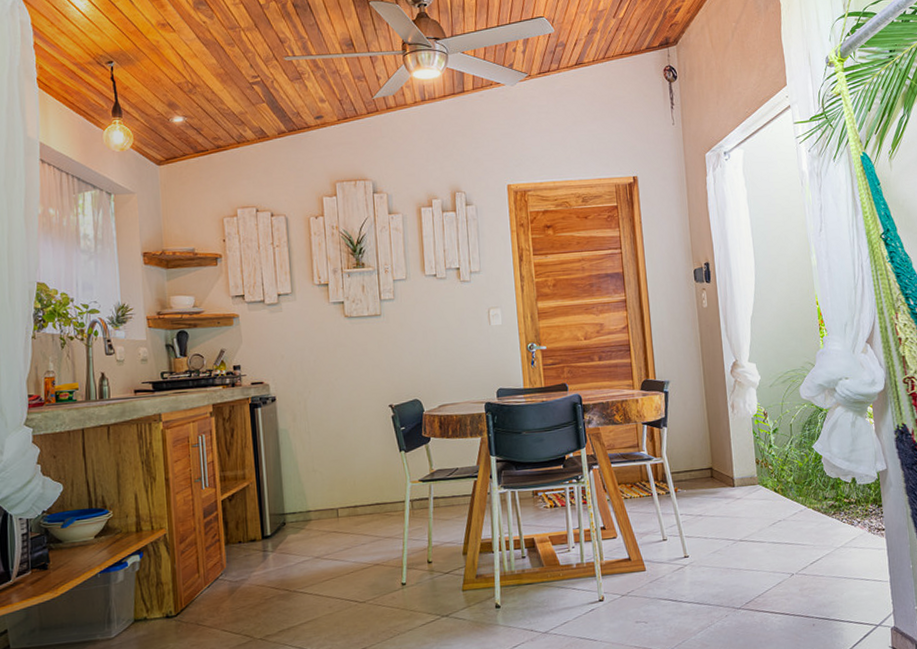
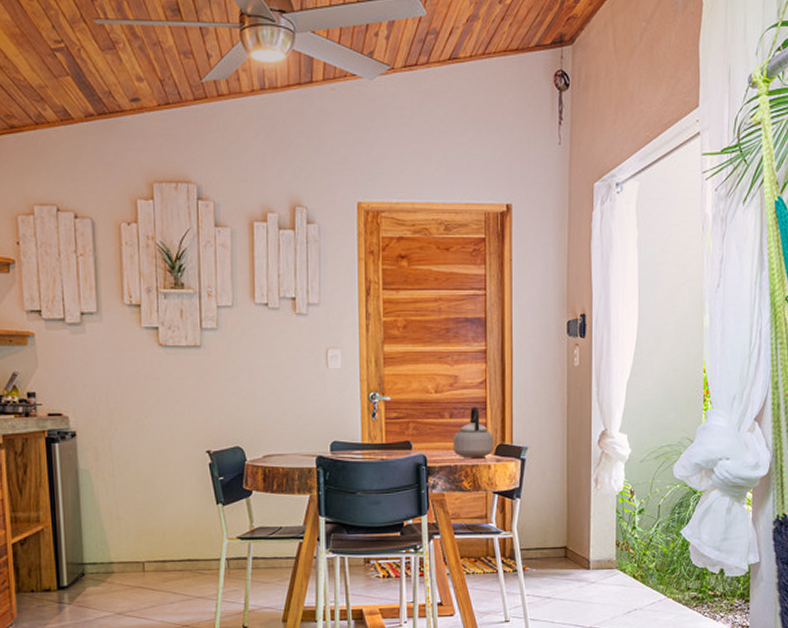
teapot: none [603,348,640,395] -> present [452,406,494,459]

